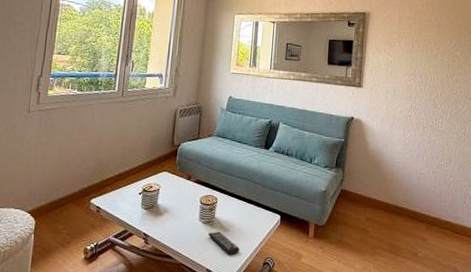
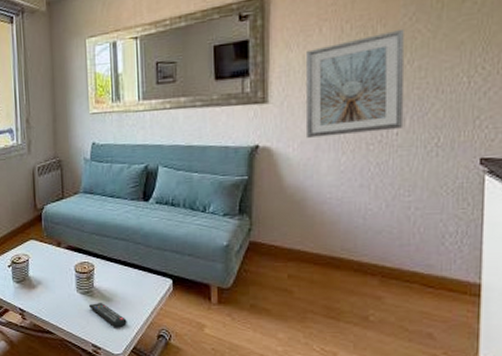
picture frame: none [386,53,449,120] -> present [305,28,405,138]

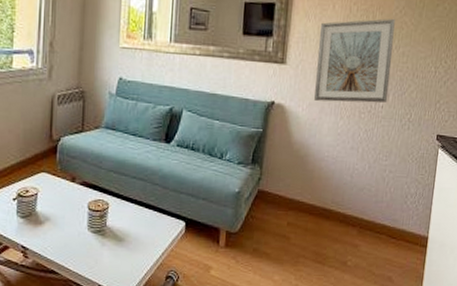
remote control: present [89,302,127,328] -> none [100,241,137,269]

